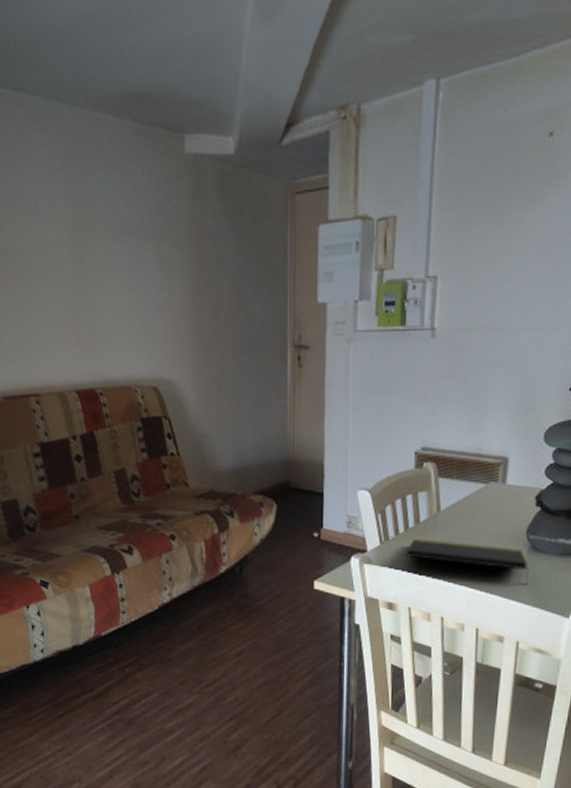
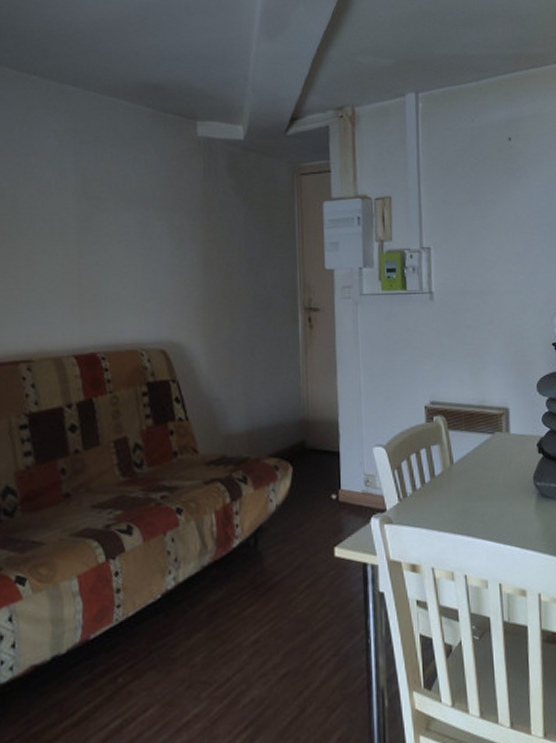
notepad: present [405,539,529,583] -> none [424,493,541,531]

